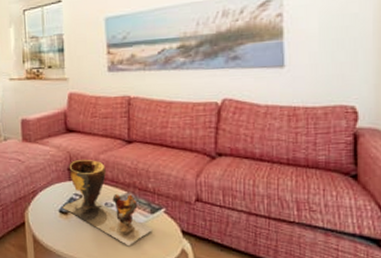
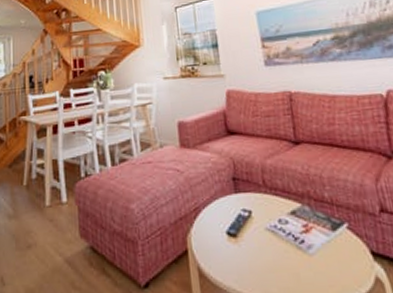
clay pot: present [62,159,154,245] -> none [229,165,339,275]

